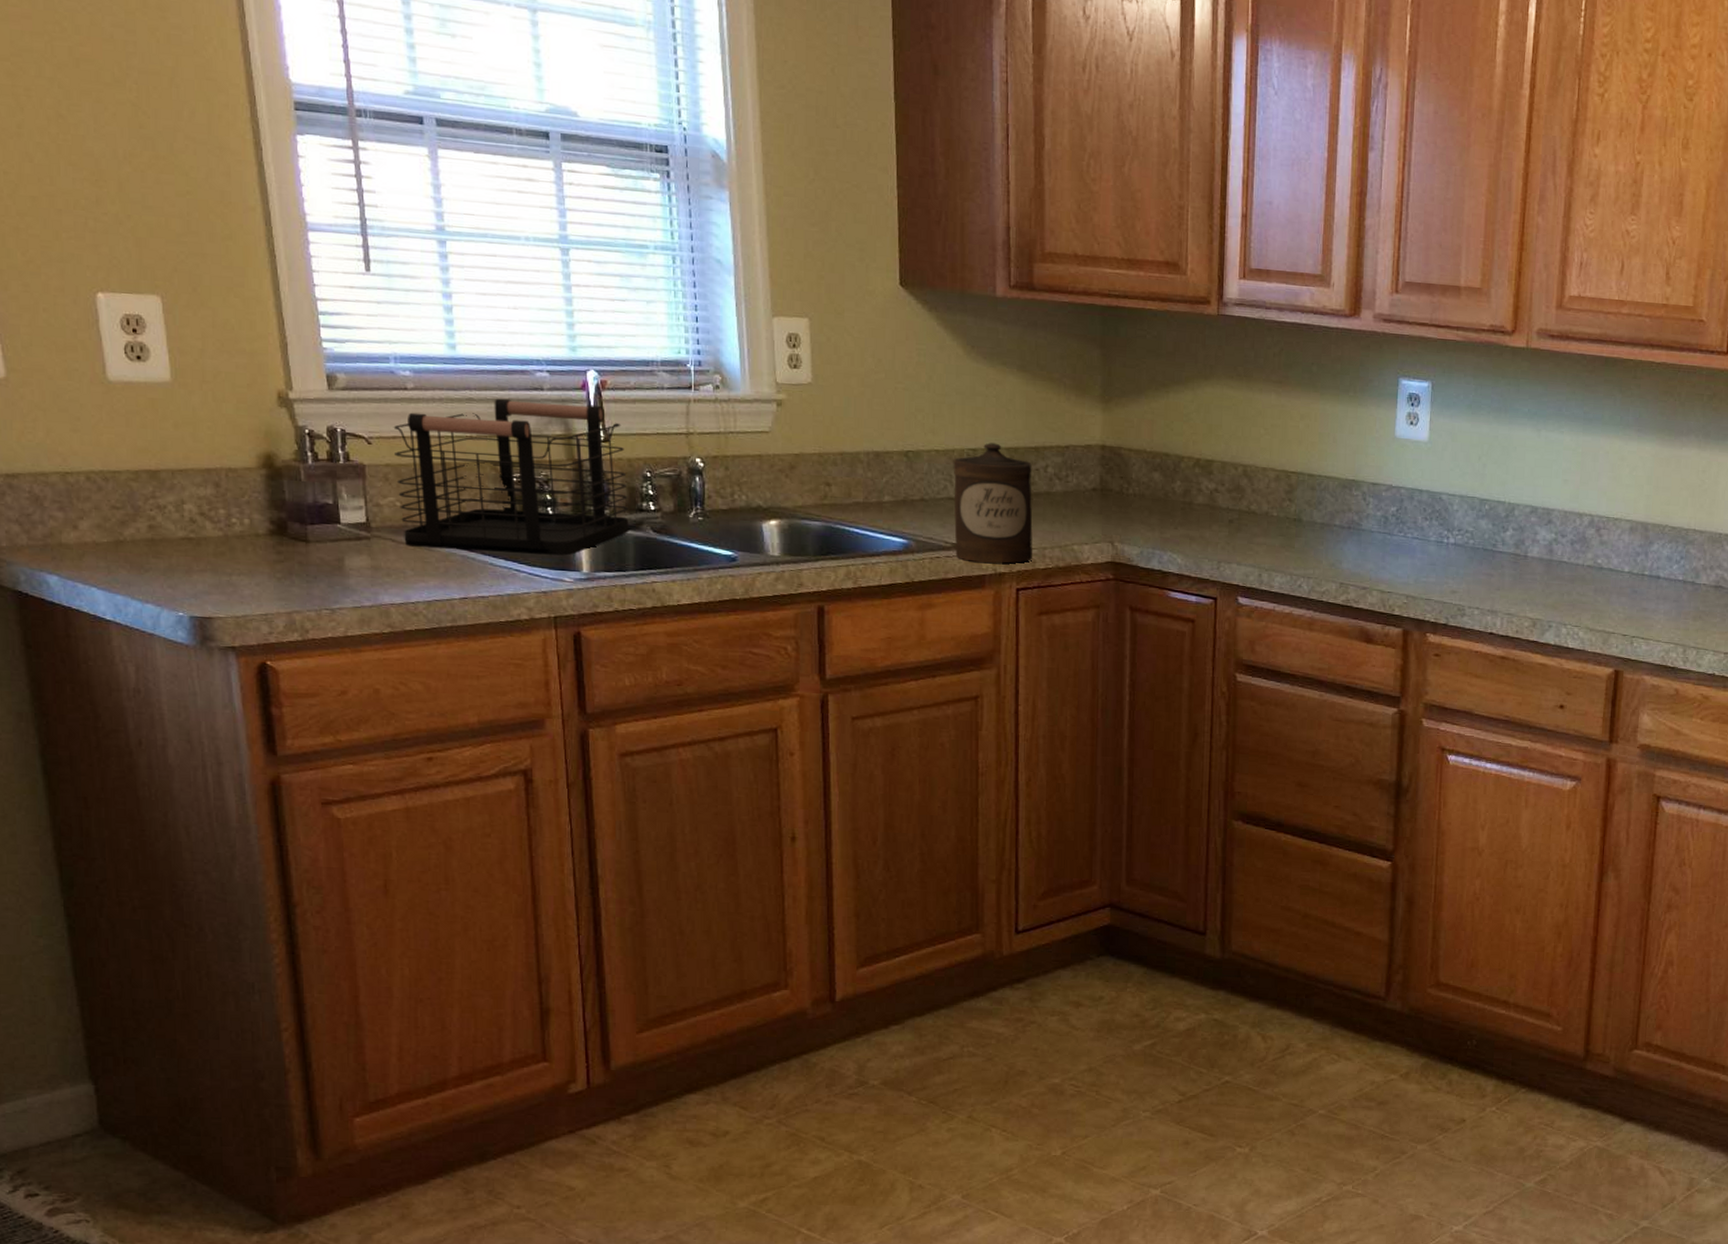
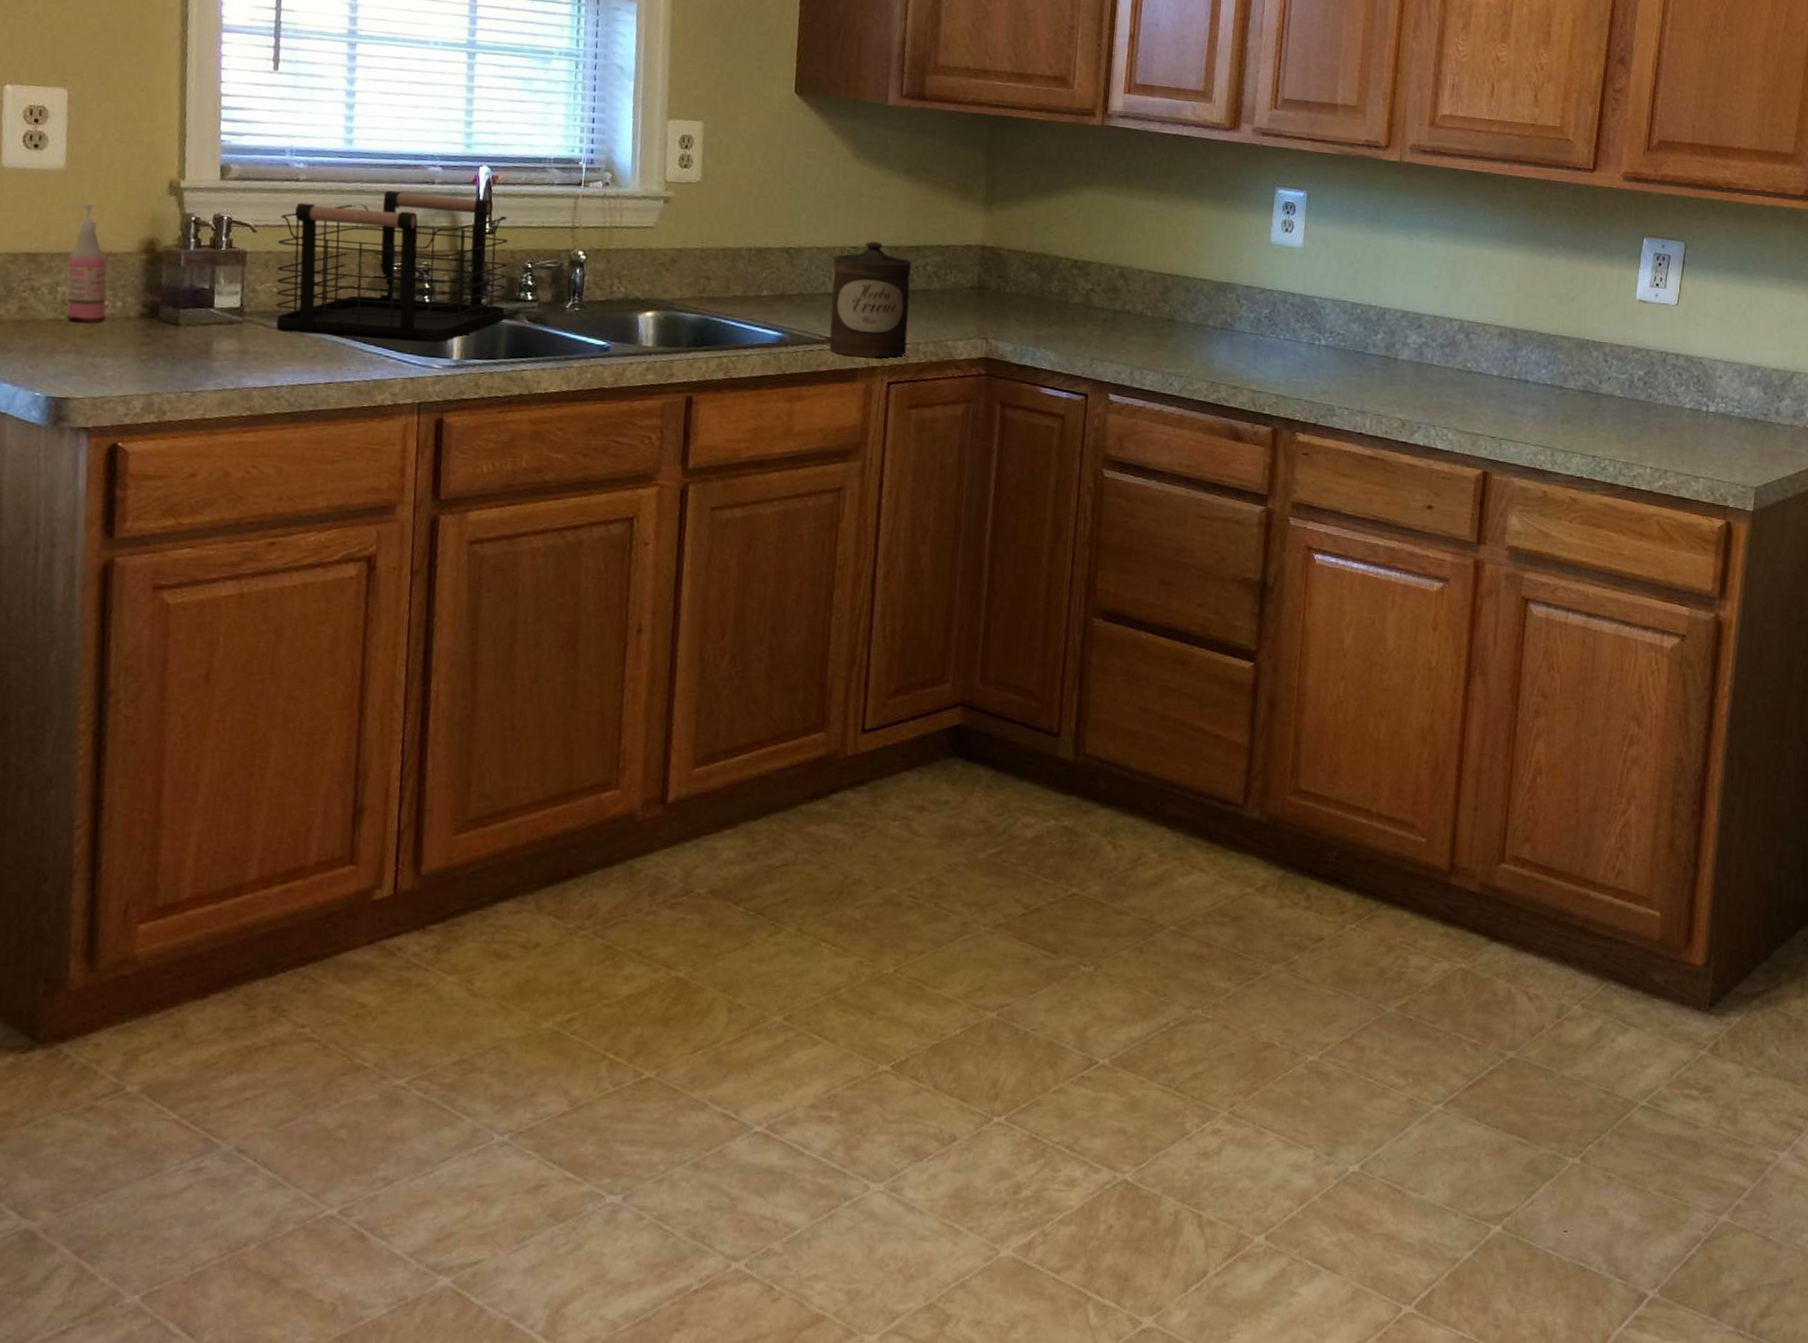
soap dispenser: none [180,416,235,542] -> present [66,203,107,324]

